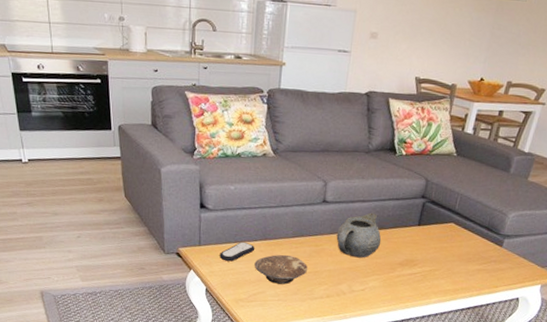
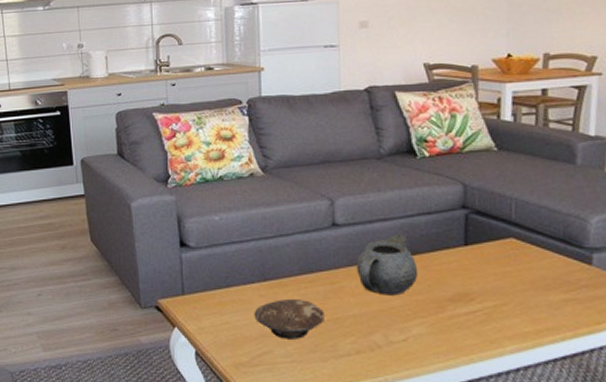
remote control: present [219,241,255,262] -> none [209,285,253,313]

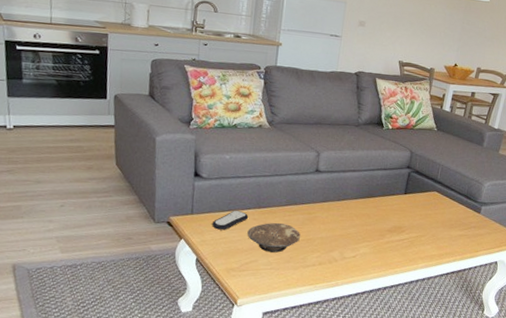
remote control: none [209,285,253,313] -> present [212,210,249,230]
teapot: present [356,233,419,296] -> none [328,181,371,226]

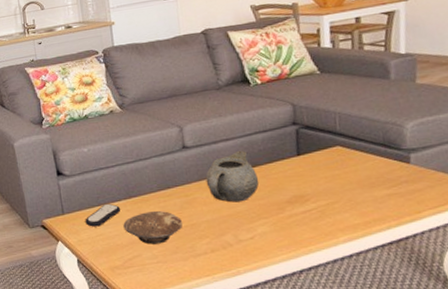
teapot: none [328,181,371,226] -> present [205,150,259,203]

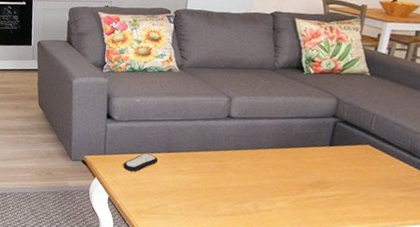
bowl: present [123,210,183,245] -> none [157,167,211,199]
teapot: present [205,150,259,203] -> none [241,130,290,177]

